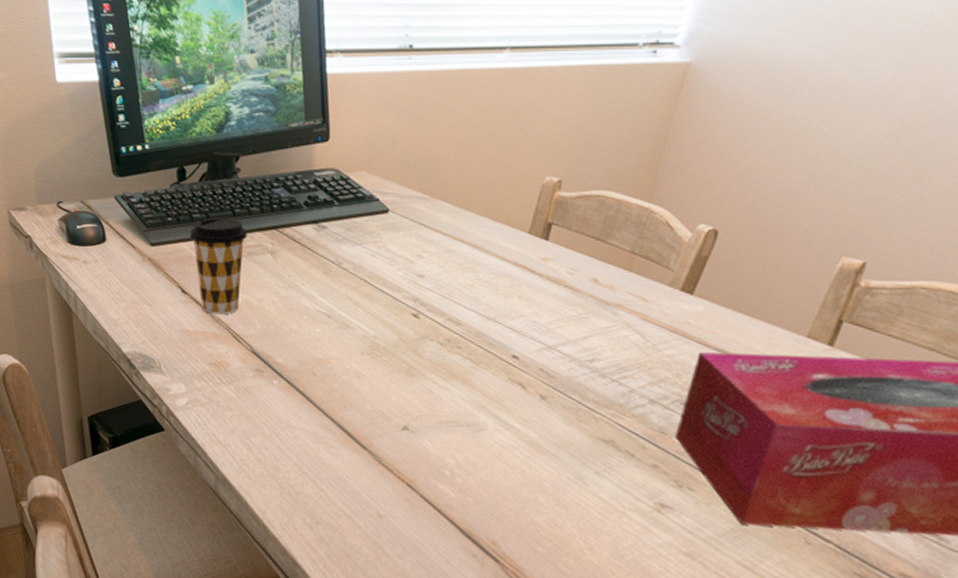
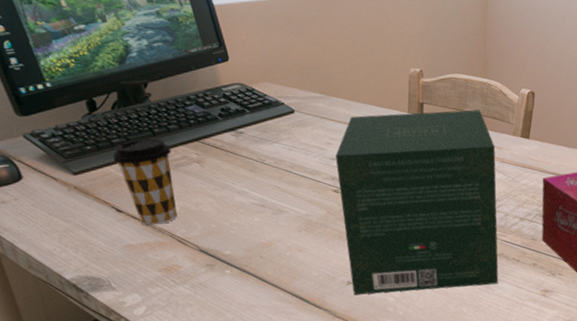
gift box: none [407,227,639,478] -> present [335,109,499,295]

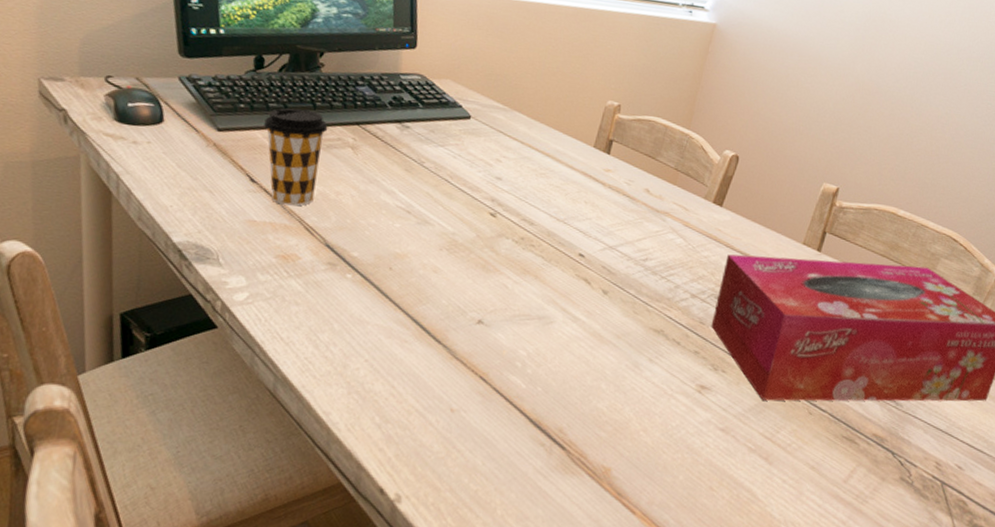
gift box: present [335,109,499,295] -> none [481,137,682,365]

